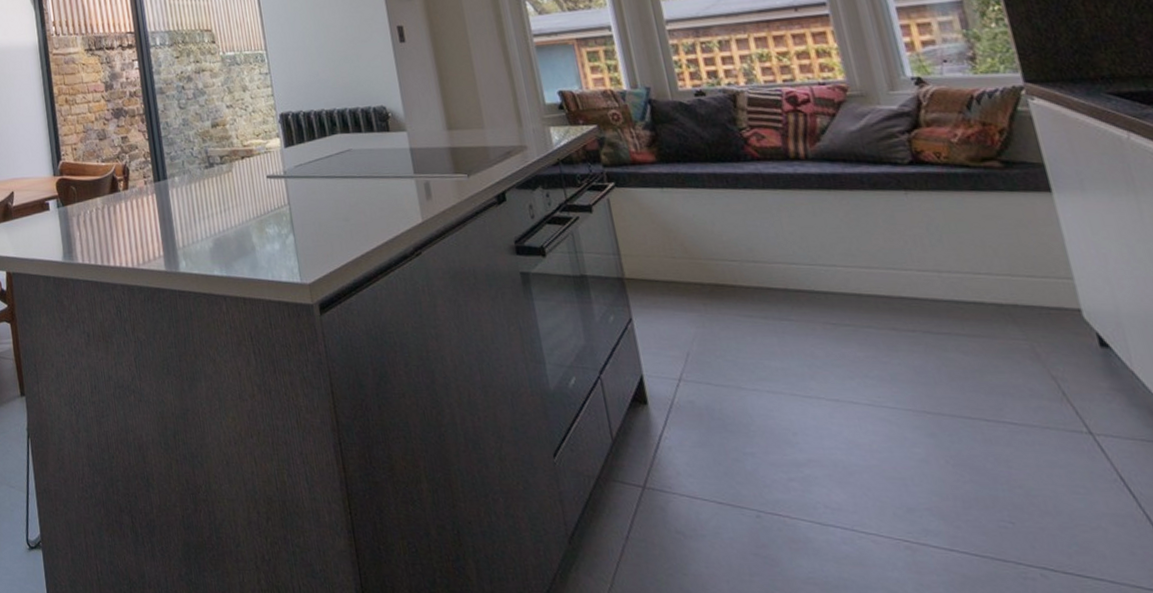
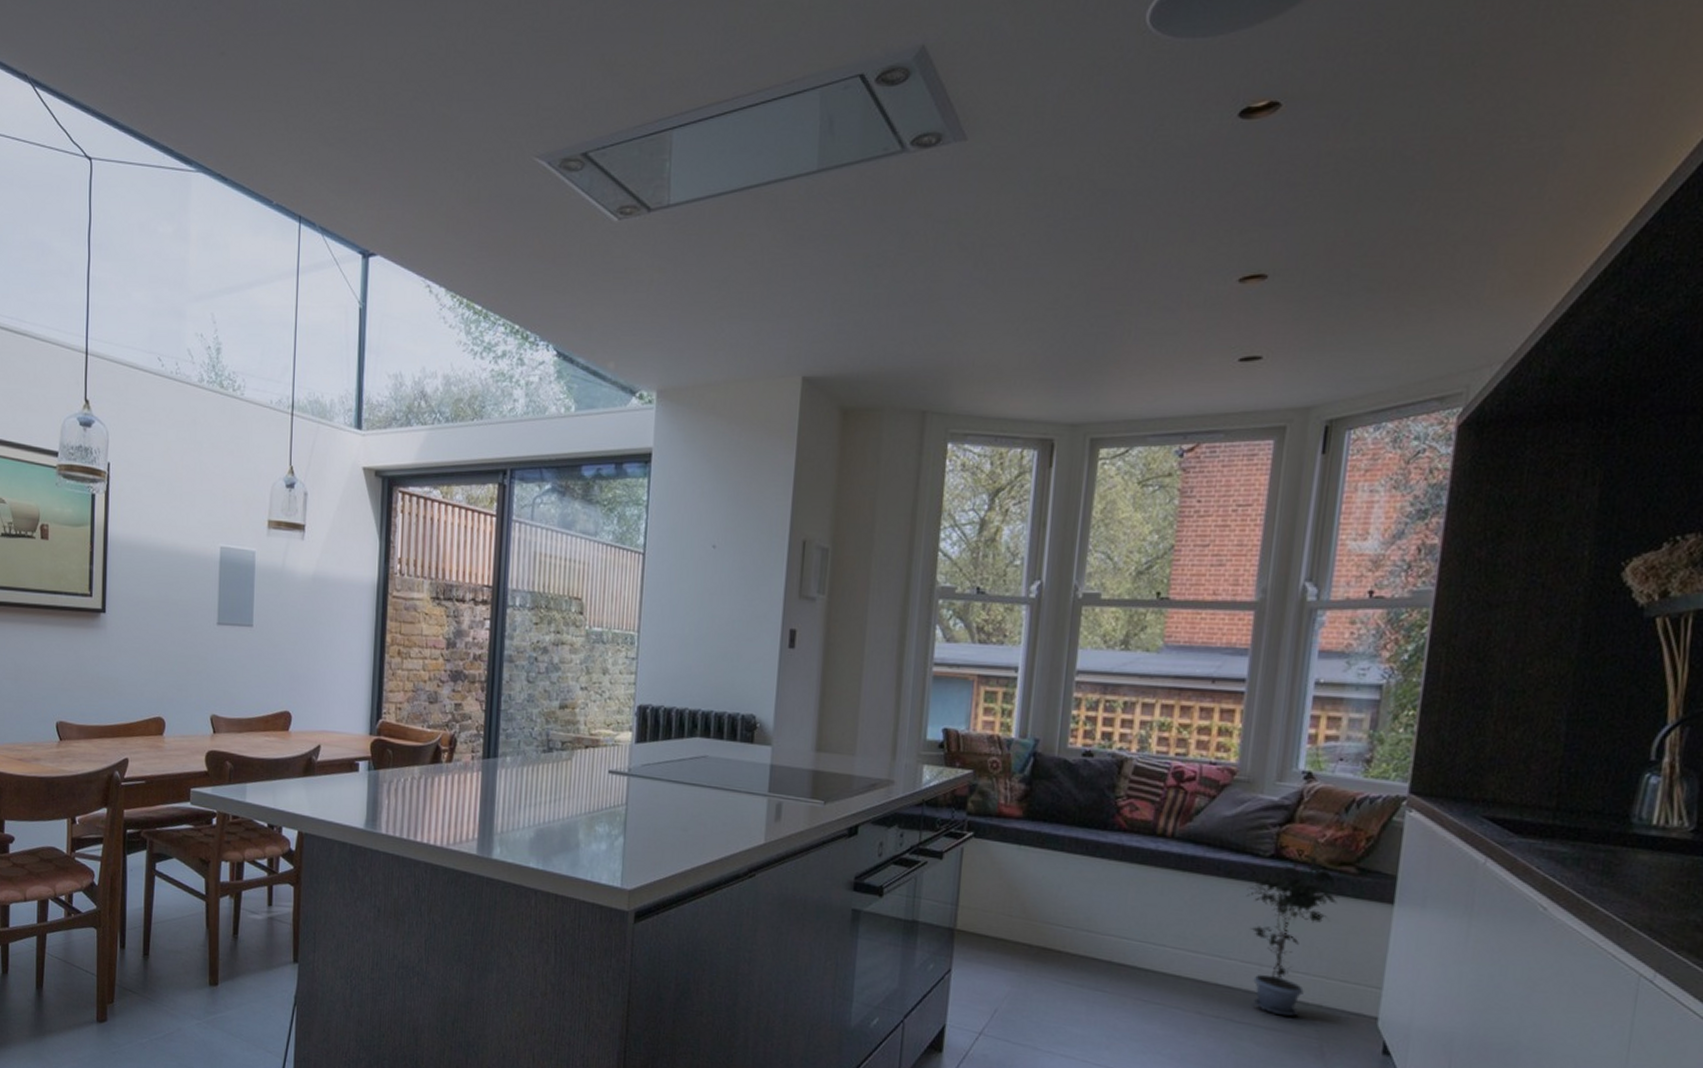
potted plant: none [897,157,997,321] -> present [1246,856,1340,1017]

